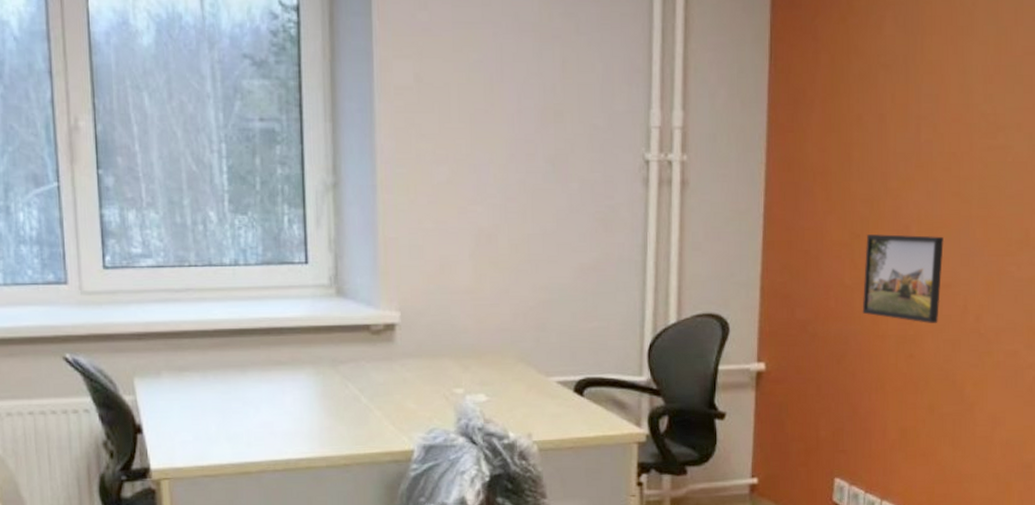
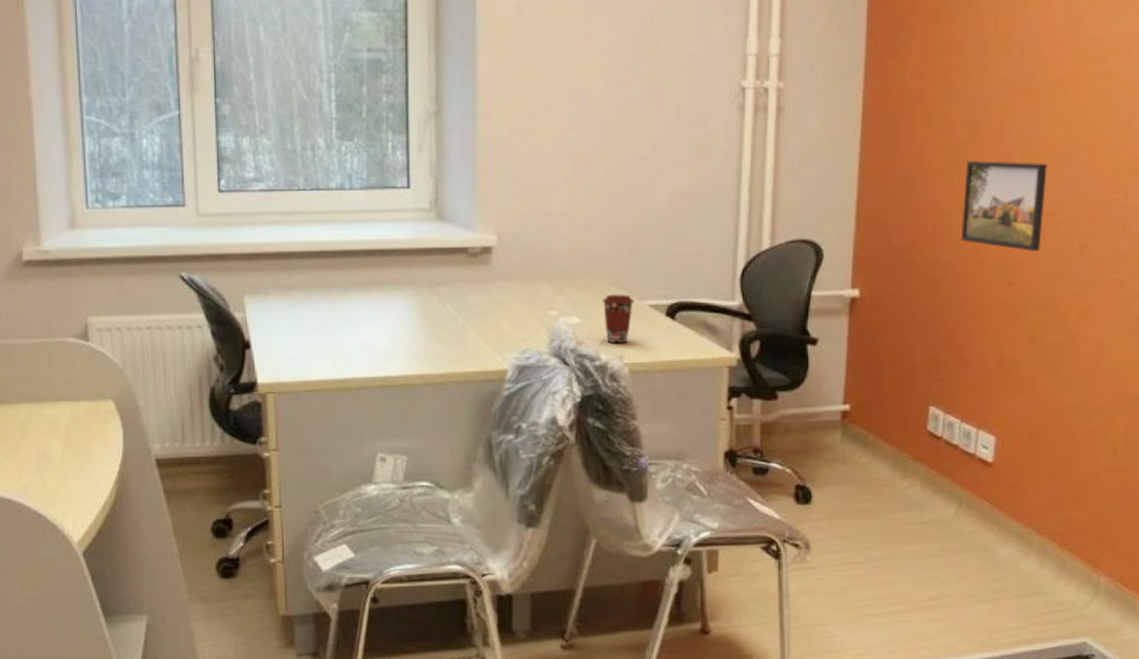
coffee cup: none [509,371,542,421] -> present [602,294,634,344]

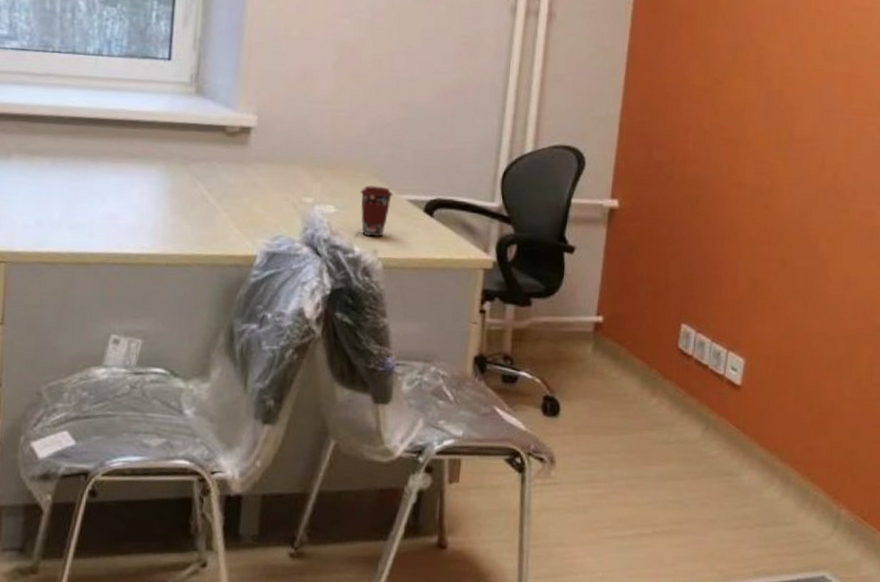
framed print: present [960,160,1047,251] -> none [719,82,805,176]

